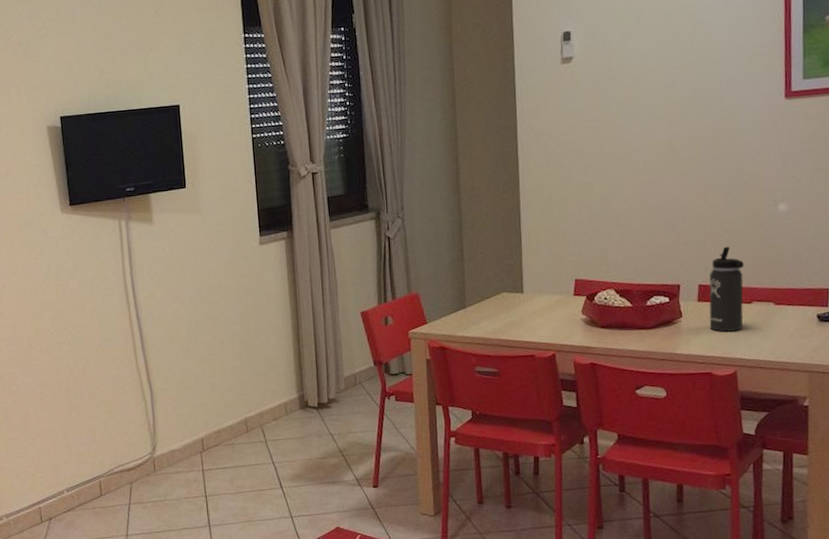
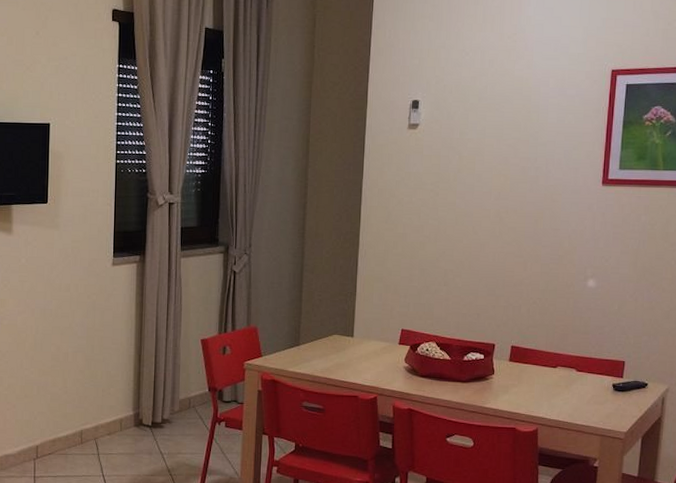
thermos bottle: present [709,246,744,332] -> none [517,313,553,392]

